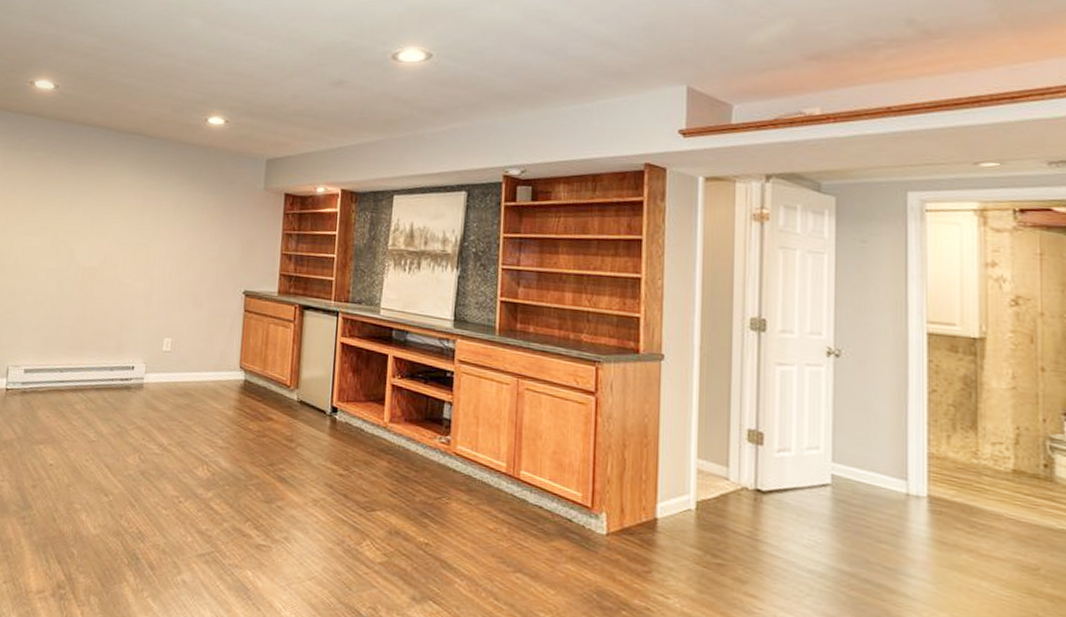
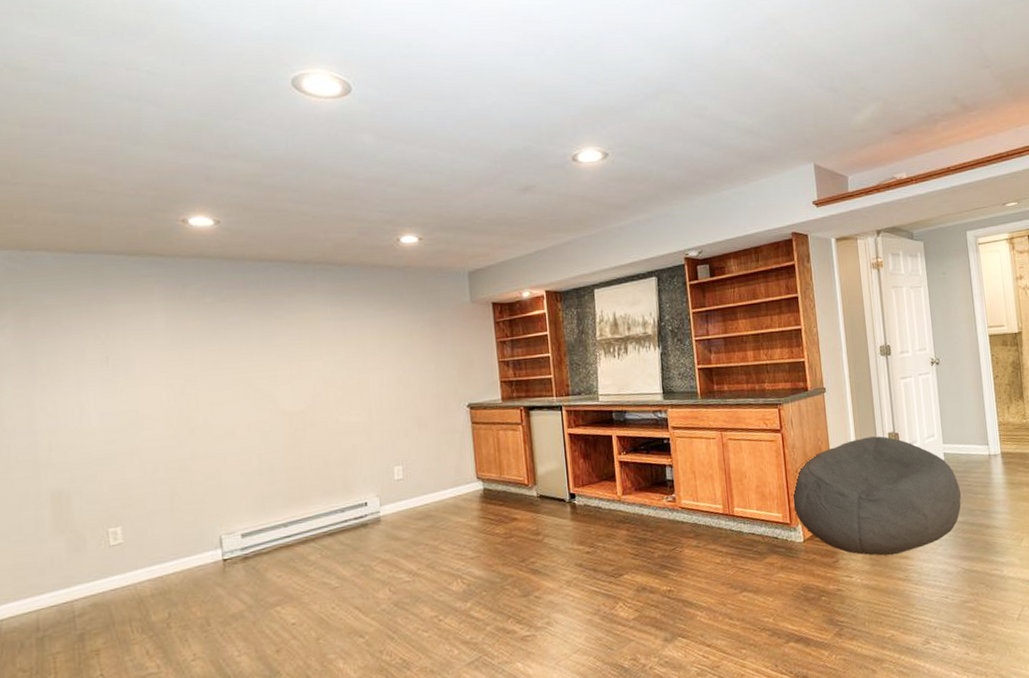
bean bag chair: none [598,426,853,590] -> present [791,436,962,556]

